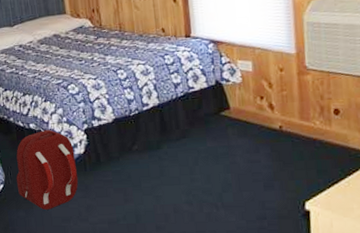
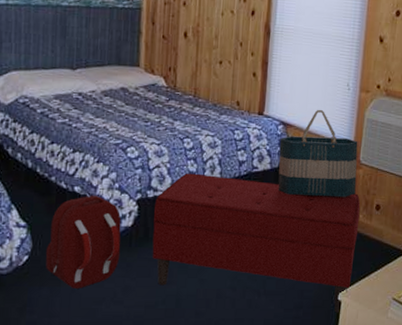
bench: none [101,100,318,223] -> present [152,173,361,314]
tote bag: none [212,21,307,110] -> present [278,109,358,198]

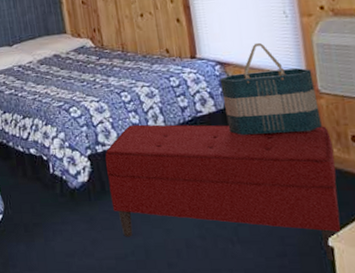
backpack: present [45,195,121,288] -> none [16,155,83,243]

